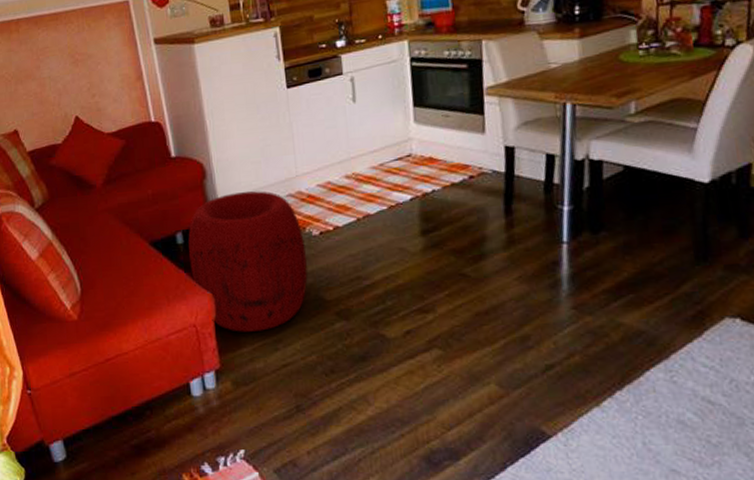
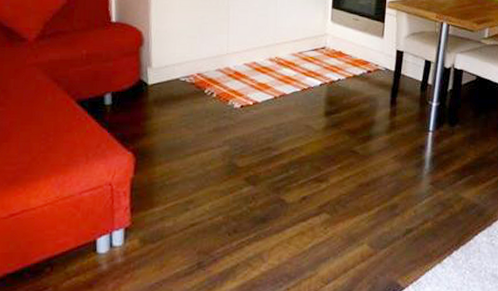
pouf: present [188,191,308,332] -> none [114,62,226,192]

